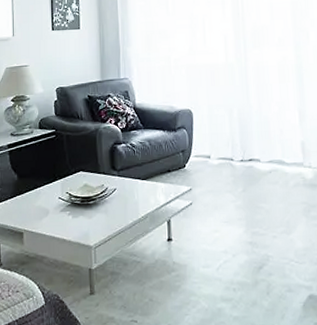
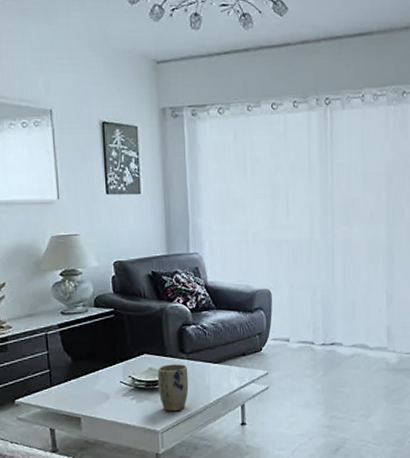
plant pot: none [91,180,119,227] -> present [157,364,189,412]

